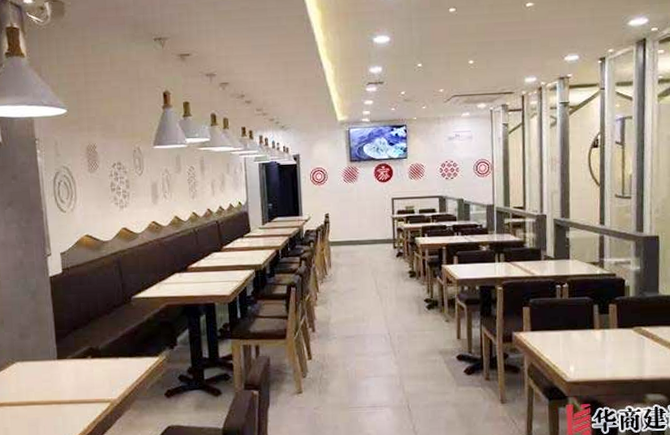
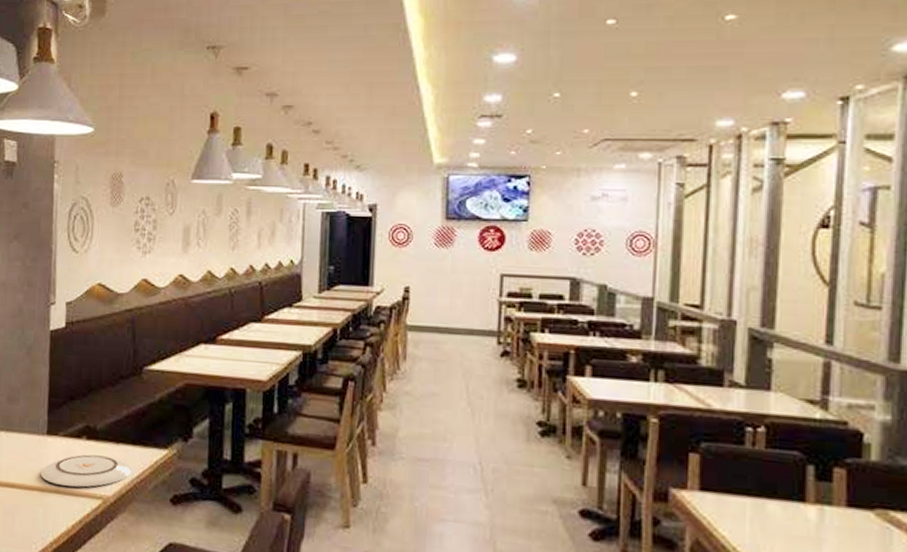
plate: none [56,369,132,397] -> present [40,454,132,488]

